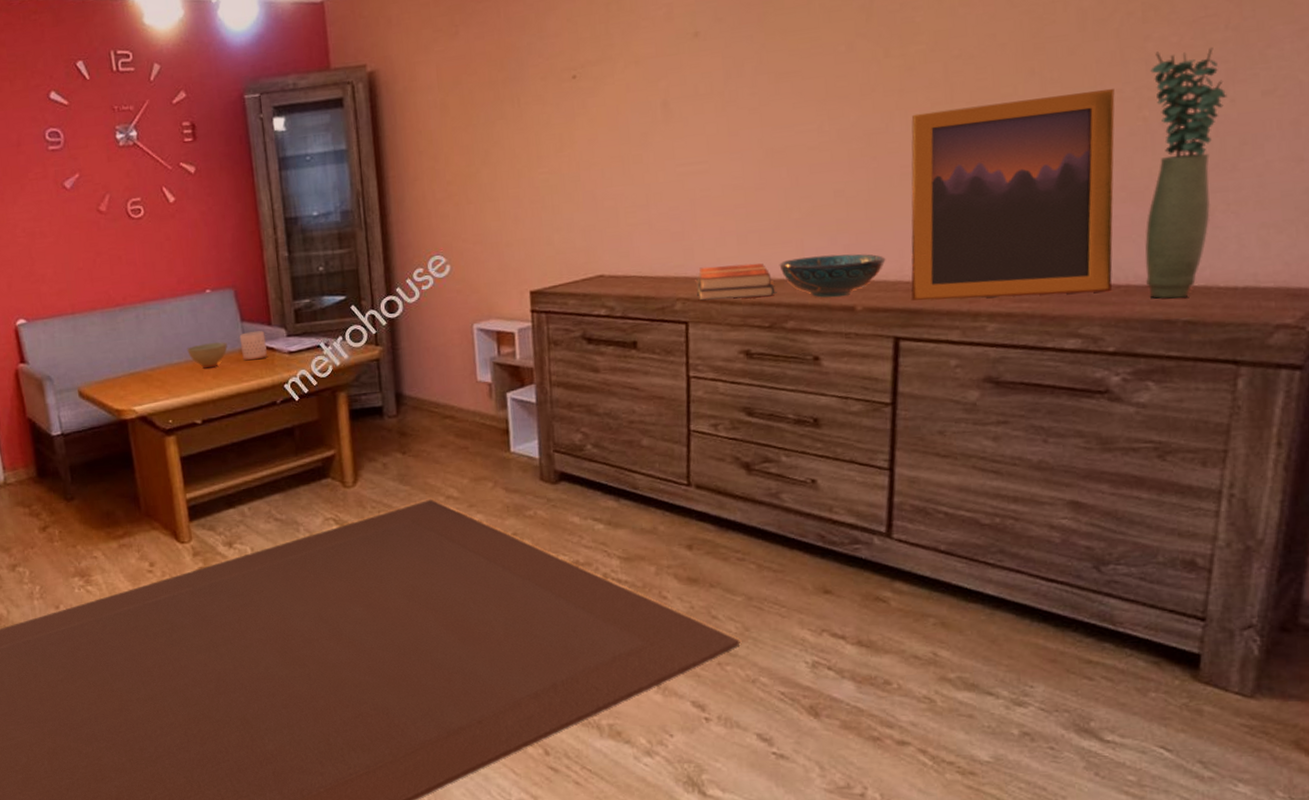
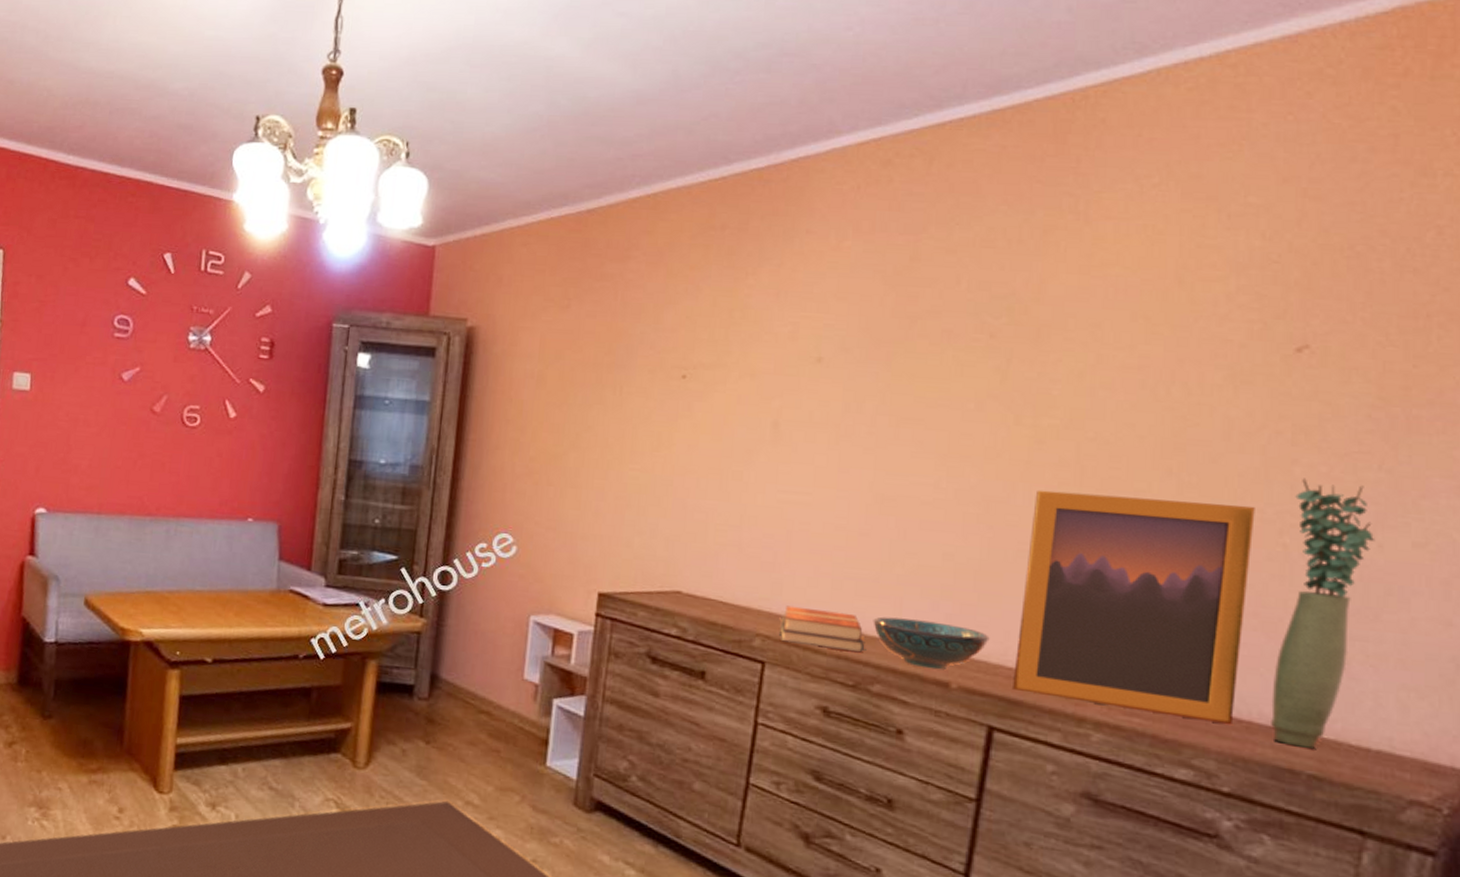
bowl: present [187,341,227,369] -> none [213,575,259,604]
mug: present [239,331,267,361] -> none [272,573,302,606]

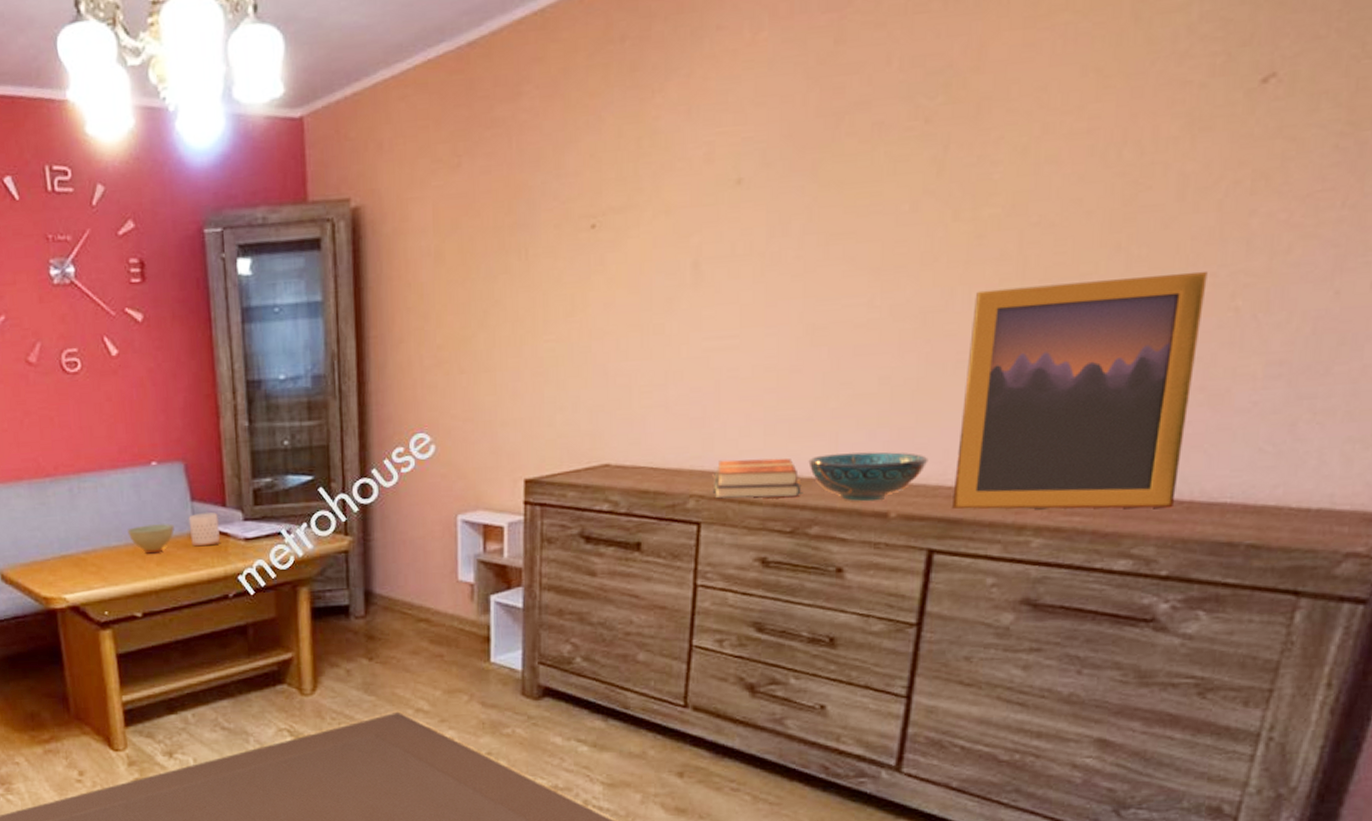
bowl: none [213,575,259,604] -> present [127,523,174,554]
mug: none [272,573,302,606] -> present [188,512,220,547]
vase: present [1271,478,1375,749] -> none [1212,228,1333,519]

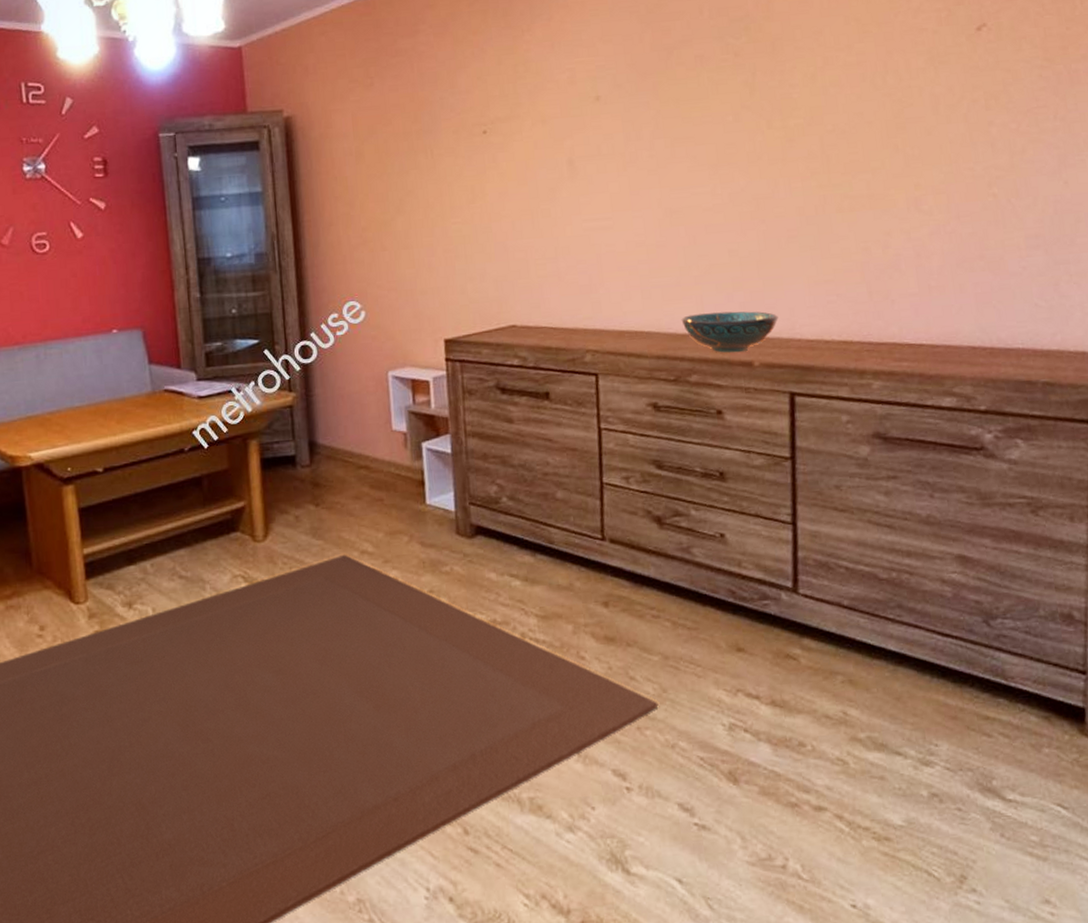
bowl: present [127,523,174,554] -> none [90,384,134,413]
mug: present [188,512,220,547] -> none [146,374,176,406]
books: present [714,458,800,499] -> none [604,317,678,353]
picture frame: present [952,271,1208,510] -> none [794,166,979,358]

